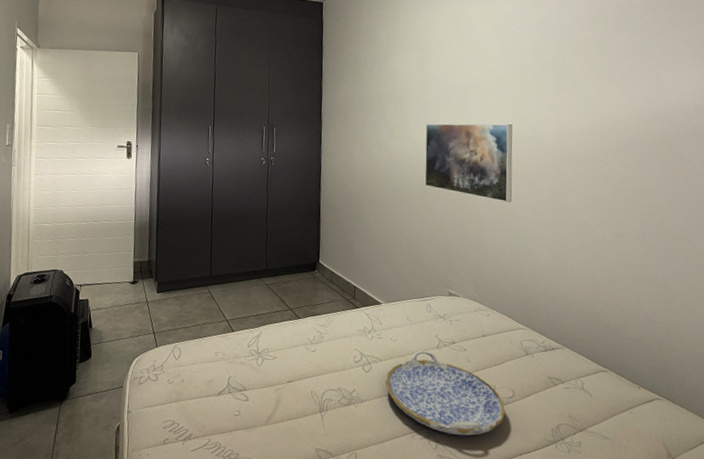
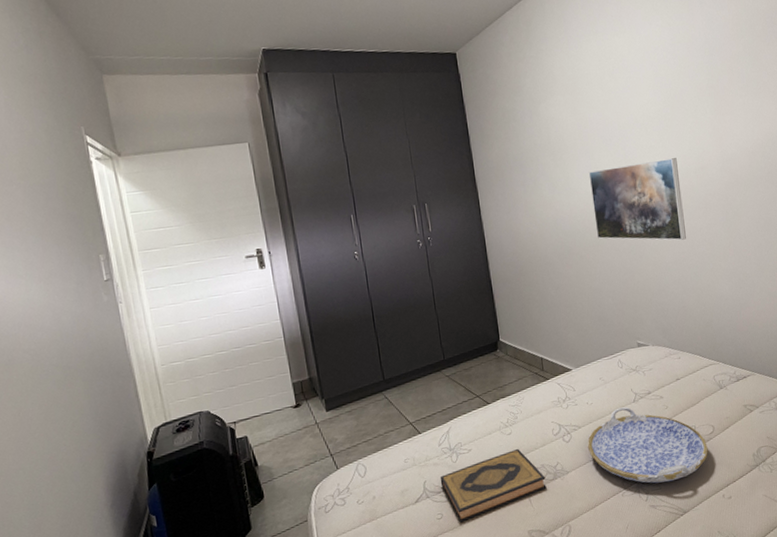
hardback book: none [243,367,340,424] -> present [439,449,547,523]

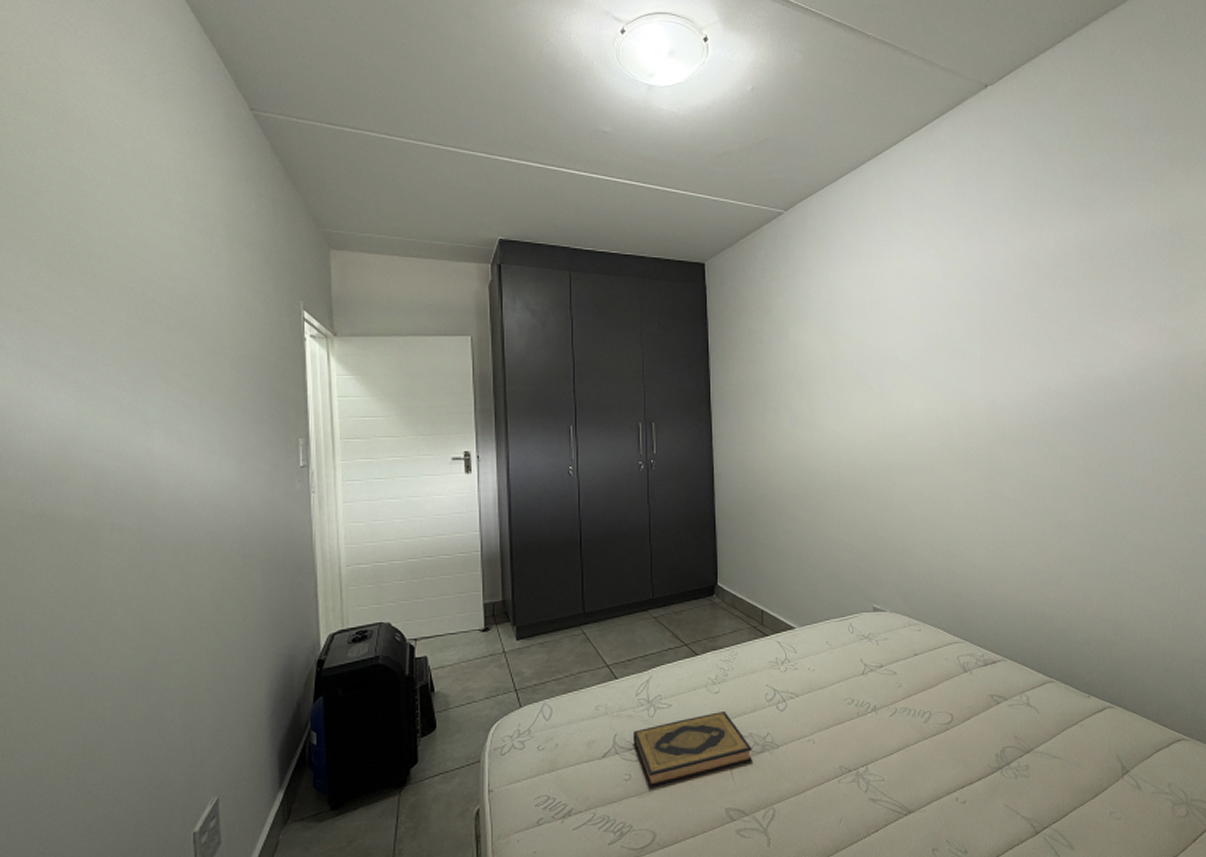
serving tray: present [587,407,708,484] -> none [803,679,943,774]
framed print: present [588,158,686,241] -> none [836,403,940,496]

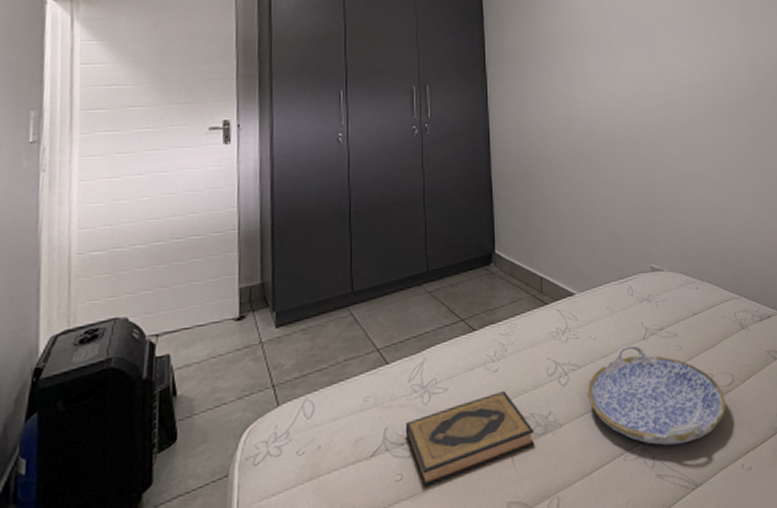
serving tray: none [803,679,943,774] -> present [586,344,726,446]

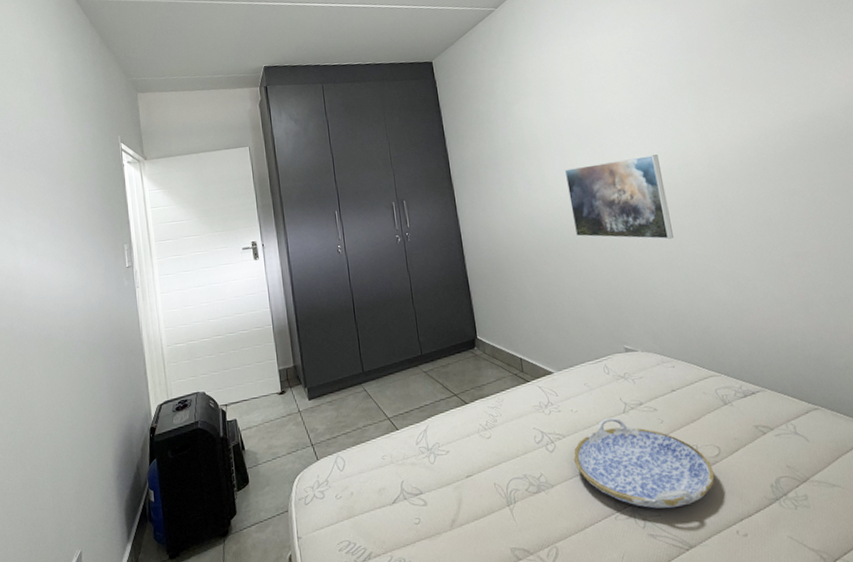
hardback book: present [405,391,534,488] -> none [417,455,530,531]
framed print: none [608,61,709,152] -> present [564,155,674,240]

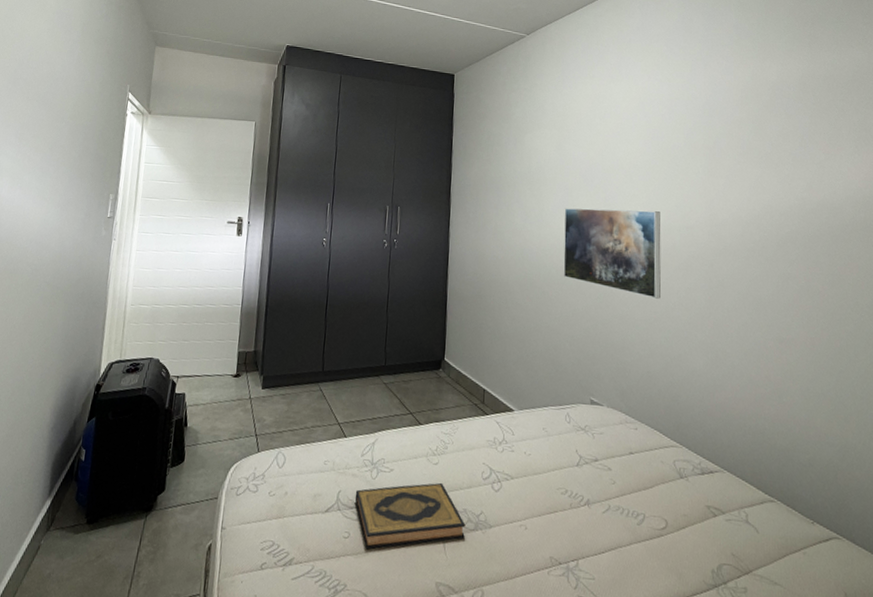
hardback book: none [417,455,530,531] -> present [355,483,466,550]
serving tray: present [573,417,715,509] -> none [517,467,657,575]

